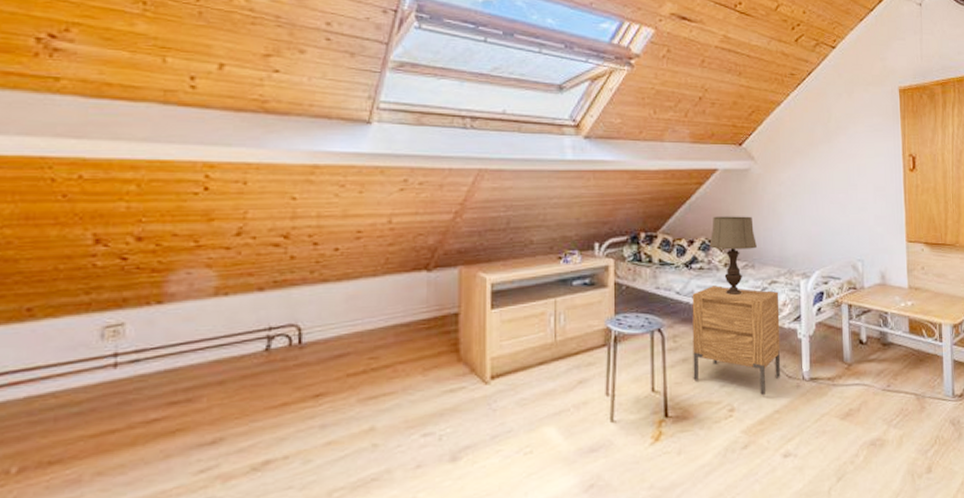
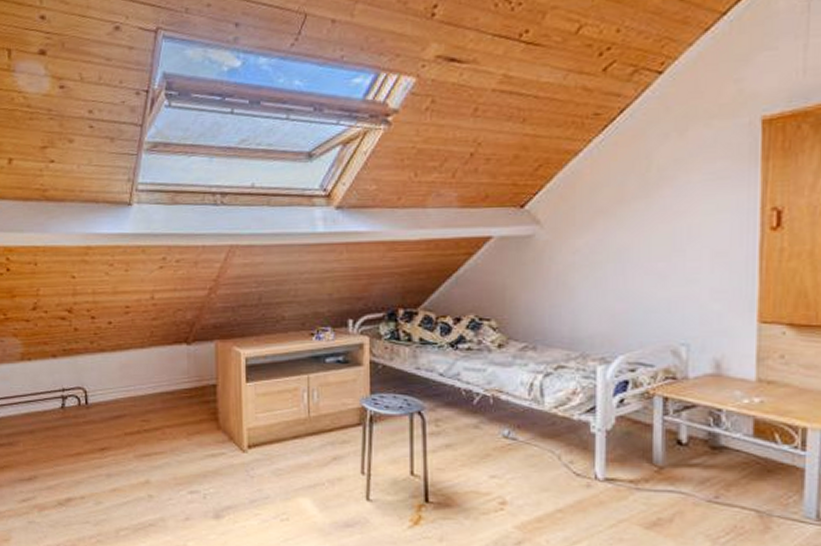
nightstand: present [692,285,781,396] -> none [458,368,568,492]
table lamp: present [709,216,757,295] -> none [480,290,540,379]

